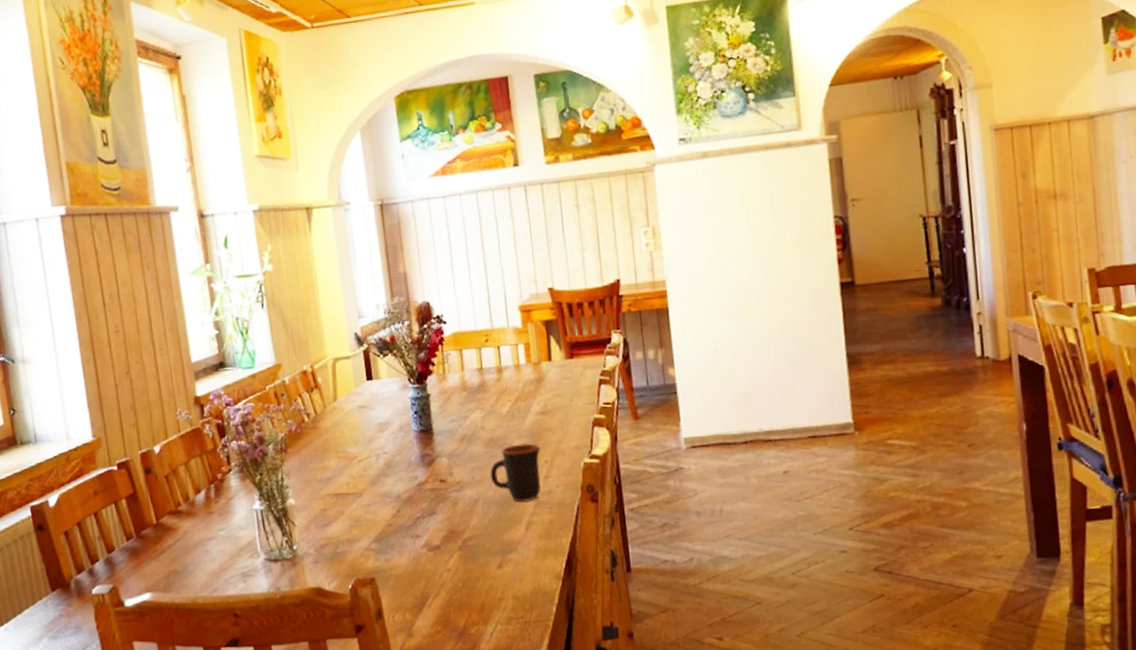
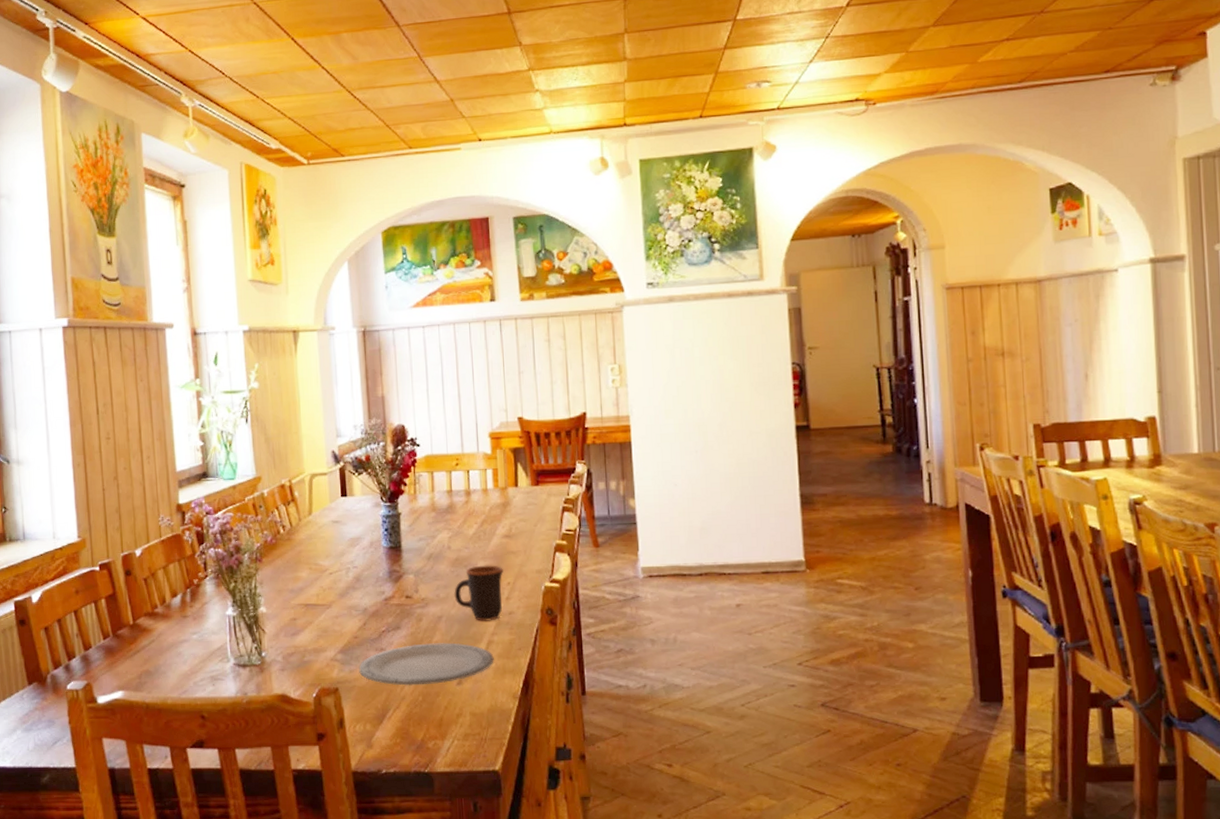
plate: none [394,525,535,572] -> present [359,643,494,686]

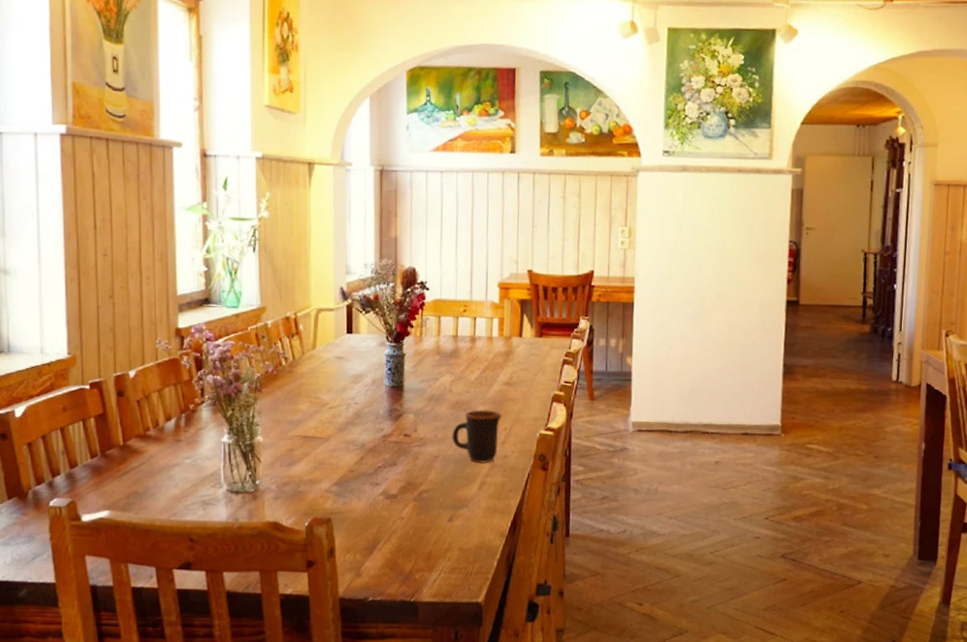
plate: present [359,643,494,686] -> none [353,480,485,520]

